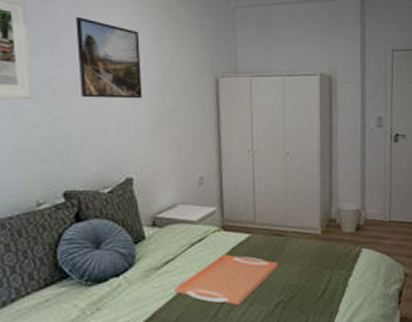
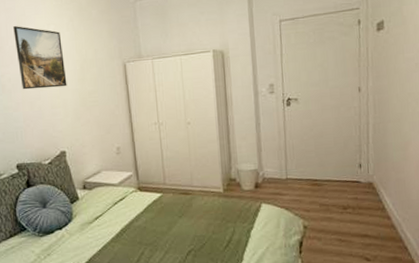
serving tray: present [175,253,278,306] -> none [104,210,188,253]

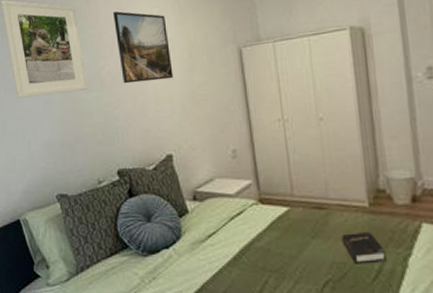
hardback book: none [202,210,235,237] -> present [341,231,386,264]

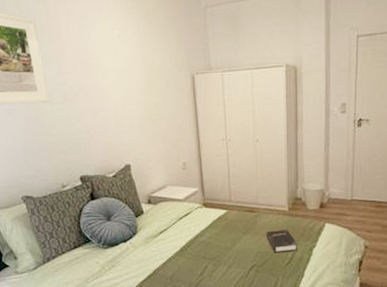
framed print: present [113,11,174,84] -> none [75,28,133,99]

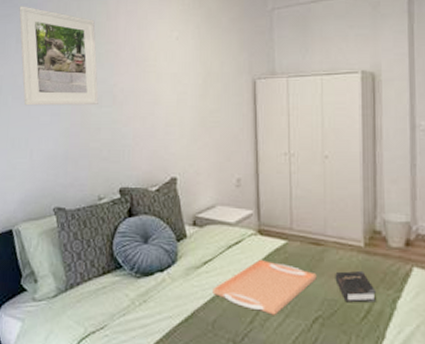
serving tray: none [169,226,252,267] -> present [212,259,317,315]

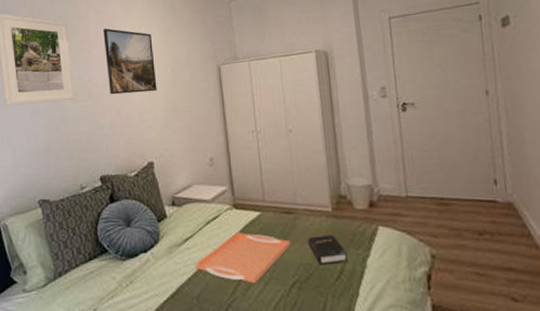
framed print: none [132,29,186,103] -> present [103,28,157,95]

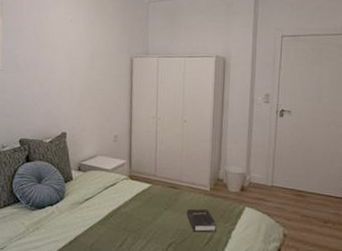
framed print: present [103,28,157,95] -> none [34,11,77,73]
serving tray: present [195,231,291,284] -> none [91,198,173,241]

